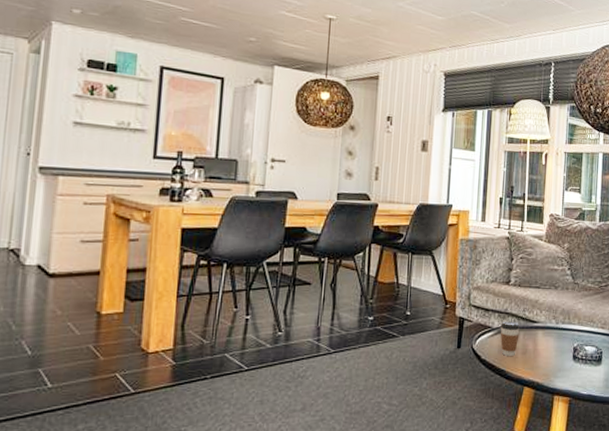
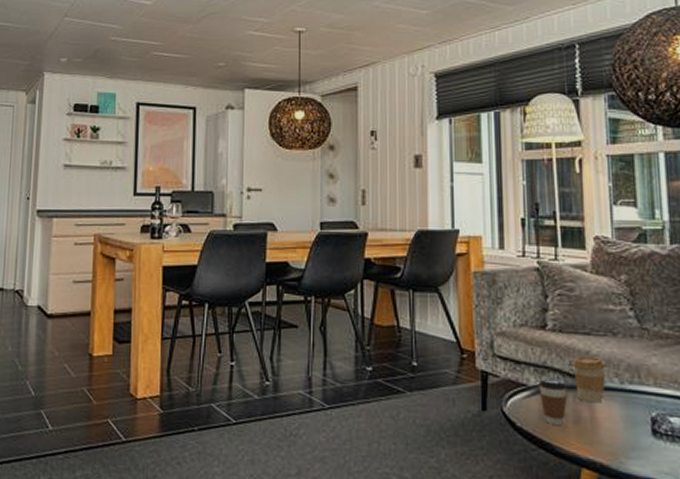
coffee cup: none [525,304,548,339] -> present [573,356,607,403]

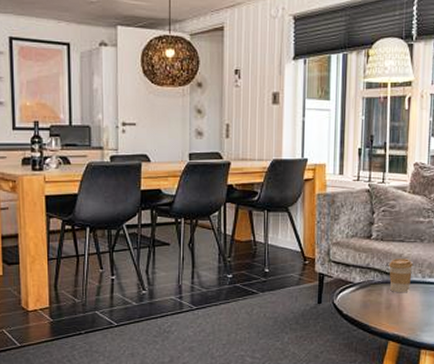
coffee cup: present [538,378,568,425] -> none [362,276,383,311]

